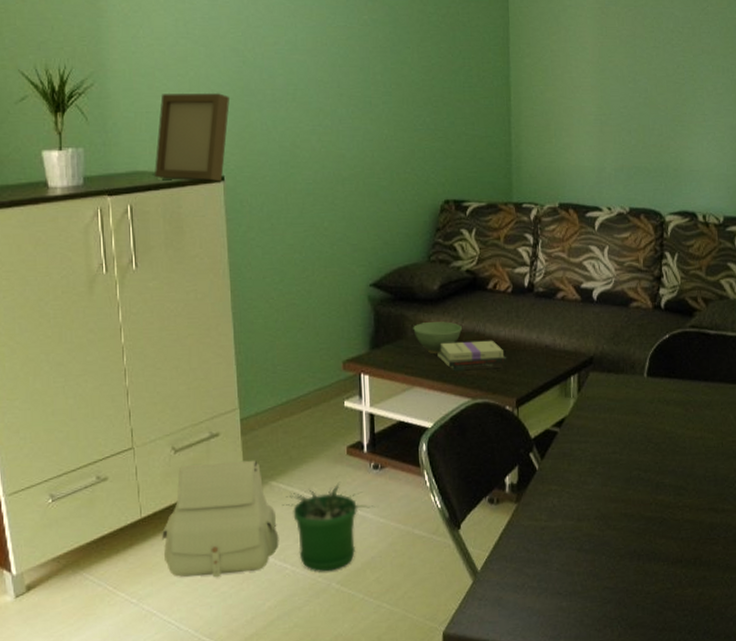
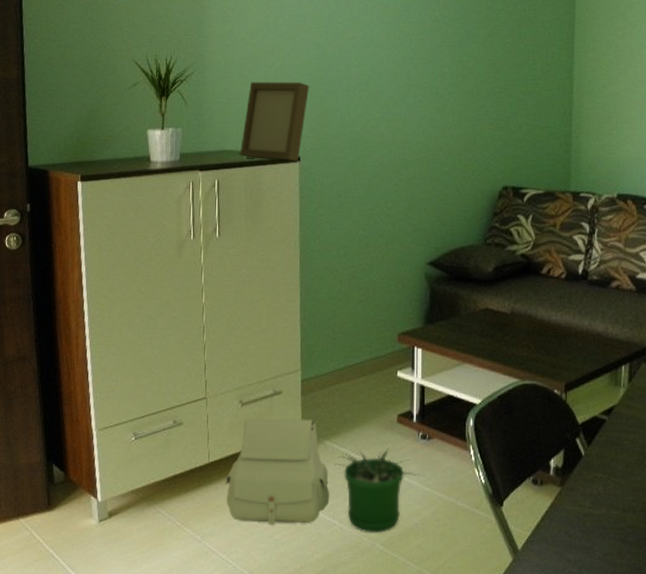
bowl: present [413,321,463,355] -> none [466,302,515,334]
books: present [437,340,507,372] -> none [489,323,558,352]

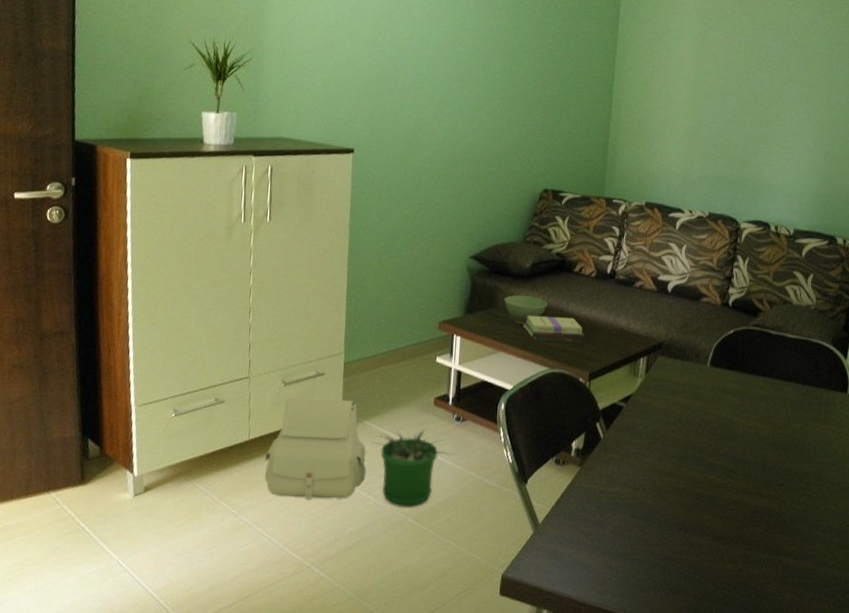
photo frame: present [240,82,309,162] -> none [295,73,366,154]
bowl: none [466,302,515,334] -> present [504,295,548,325]
books: none [489,323,558,352] -> present [523,315,585,344]

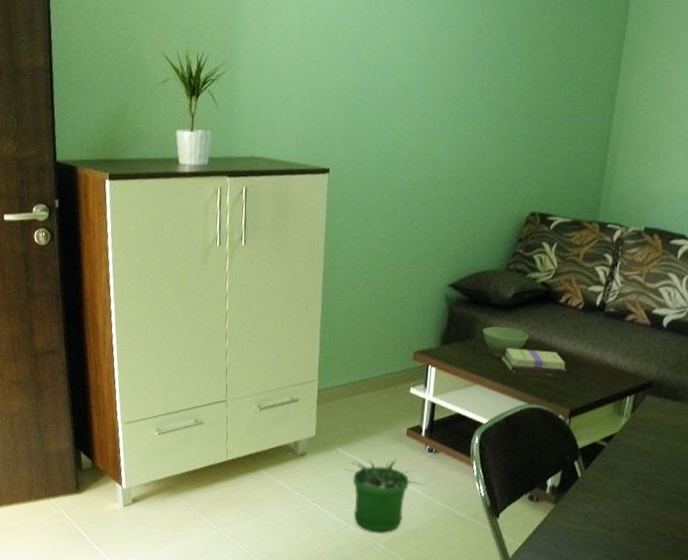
satchel: present [264,397,366,501] -> none [241,421,339,521]

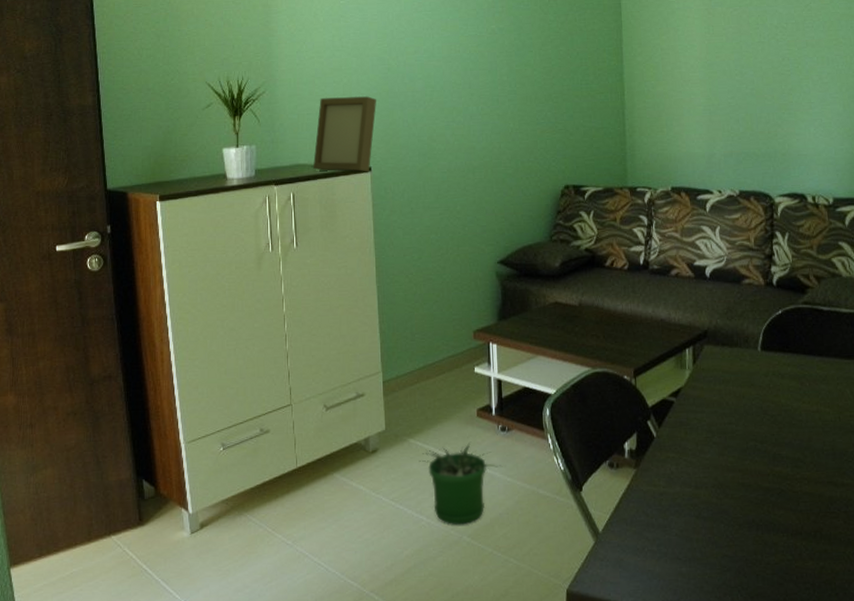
photo frame: none [269,86,343,174] -> present [313,96,376,172]
bowl: present [482,326,530,358] -> none [537,296,583,326]
books: present [502,347,568,380] -> none [559,313,625,342]

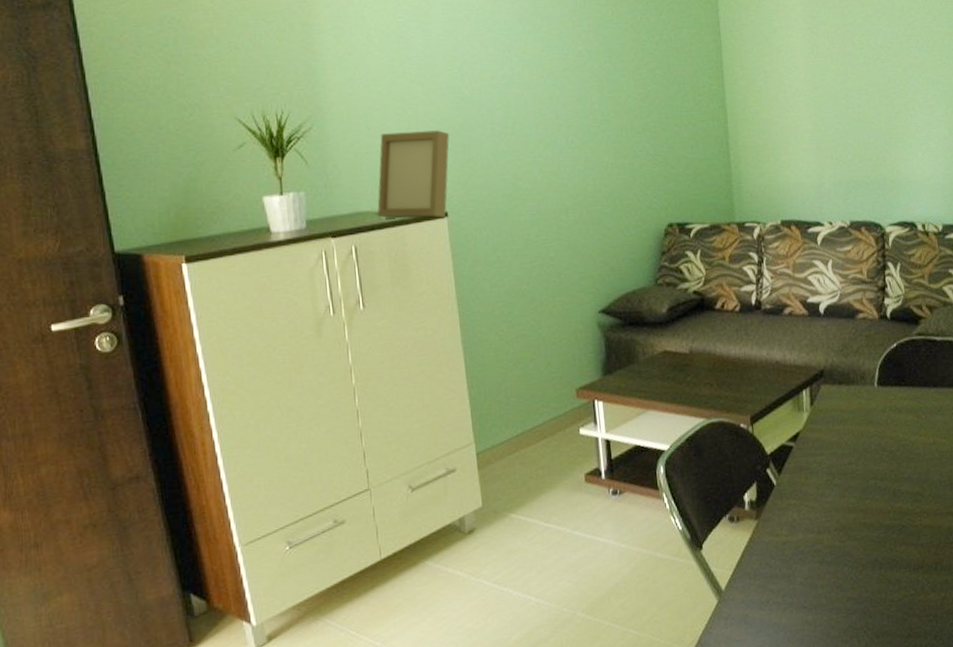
planter: present [419,441,503,524] -> none [522,509,617,601]

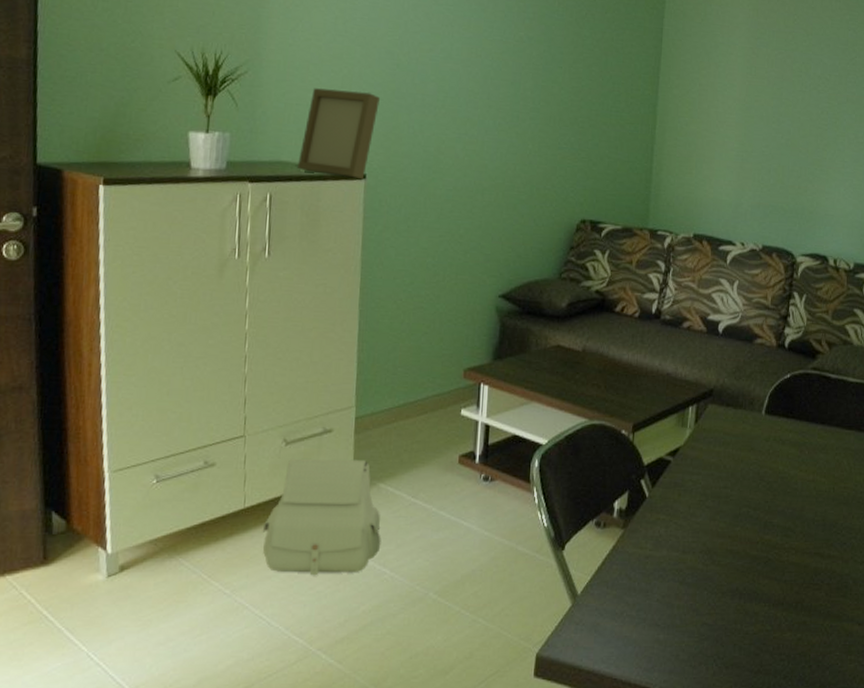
satchel: none [402,493,522,617] -> present [262,458,381,576]

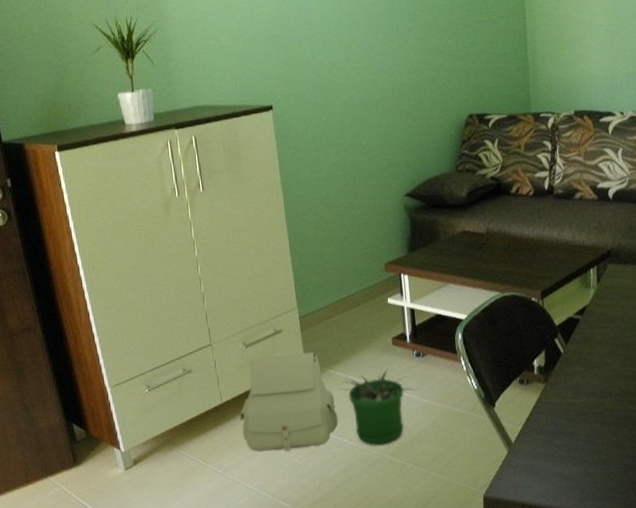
photo frame: present [298,88,380,180] -> none [212,31,273,112]
planter: none [387,490,482,579] -> present [339,368,420,445]

